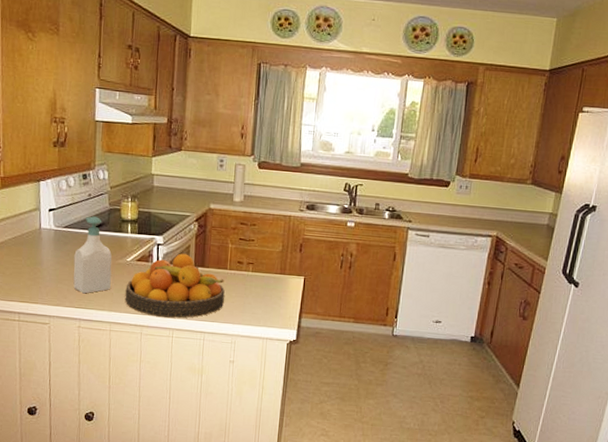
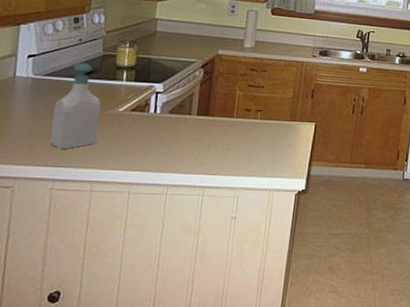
fruit bowl: present [125,253,225,318] -> none [112,101,230,173]

